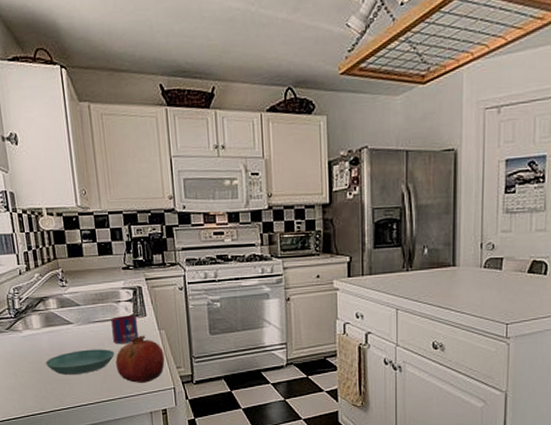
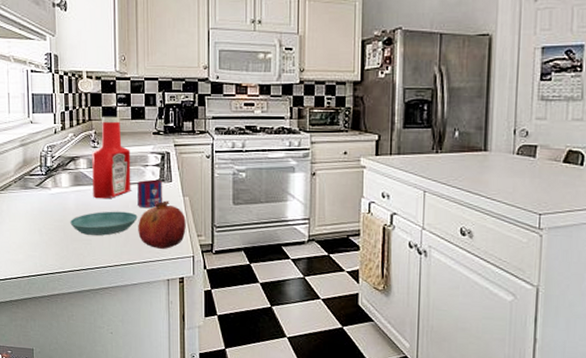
ketchup bottle: none [61,253,106,338] -> present [92,116,131,199]

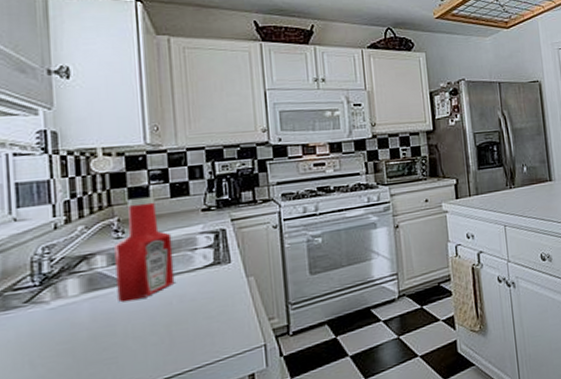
saucer: present [70,211,138,236] -> none [83,309,186,353]
mug: present [137,179,162,208] -> none [183,263,219,301]
fruit: present [138,200,186,249] -> none [187,285,254,347]

